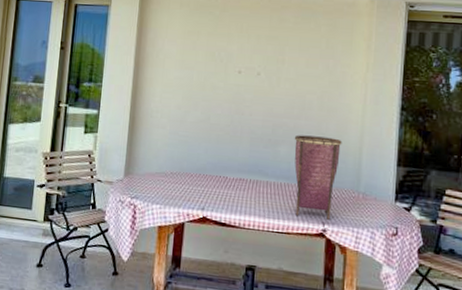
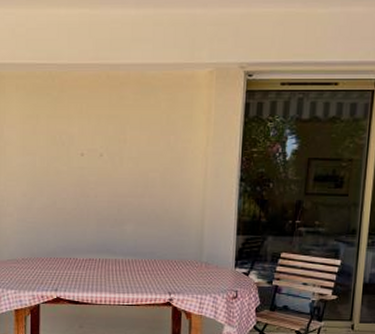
woven basket: present [294,135,342,220] -> none [139,212,185,290]

